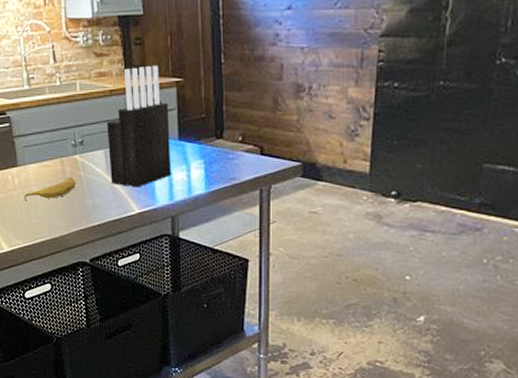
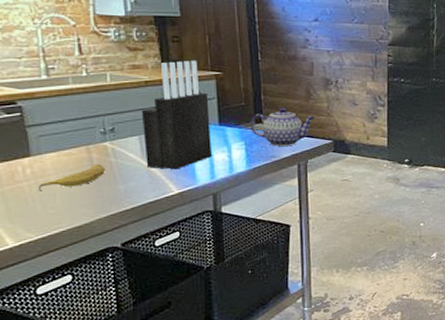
teapot: none [210,119,282,167] -> present [250,107,315,146]

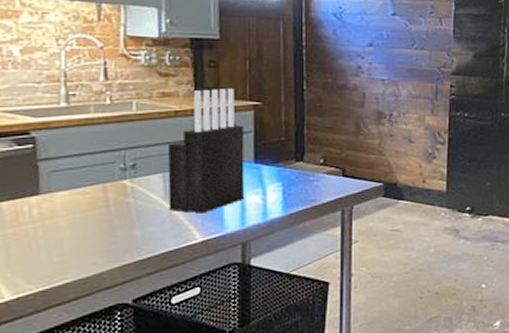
fruit: present [37,164,106,192] -> none [43,205,122,236]
teapot: present [250,107,315,146] -> none [289,143,364,189]

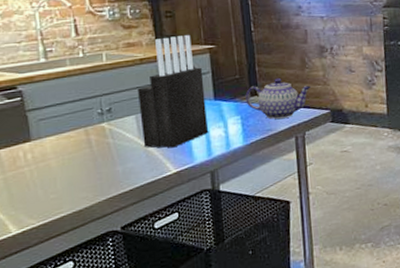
teapot: none [289,143,364,189] -> present [245,77,311,119]

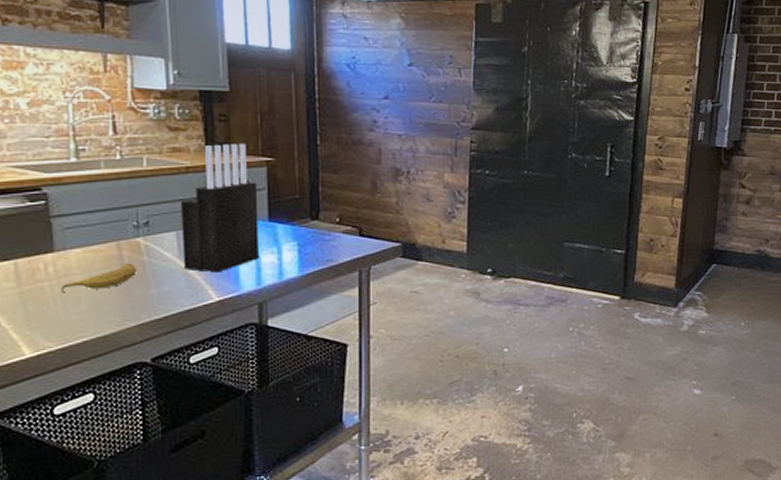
fruit: none [38,146,104,177] -> present [60,263,137,293]
teapot: present [245,77,311,119] -> none [305,201,381,248]

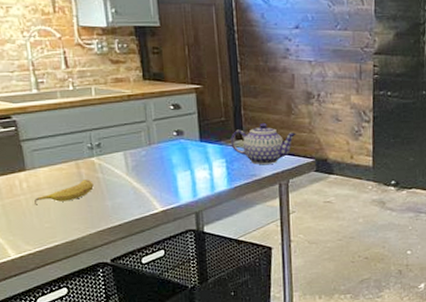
knife block: present [180,143,259,273] -> none [125,72,193,187]
teapot: none [305,201,381,248] -> present [230,122,296,165]

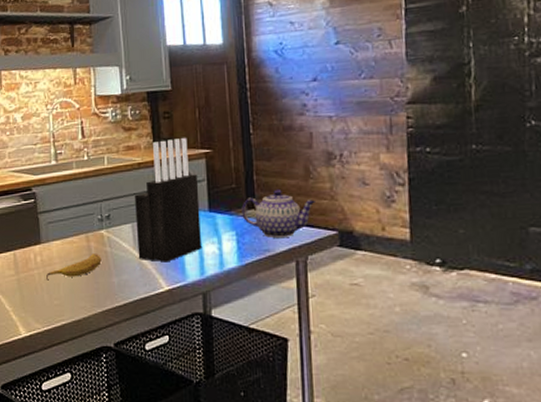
knife block: none [125,72,193,187] -> present [134,137,201,262]

